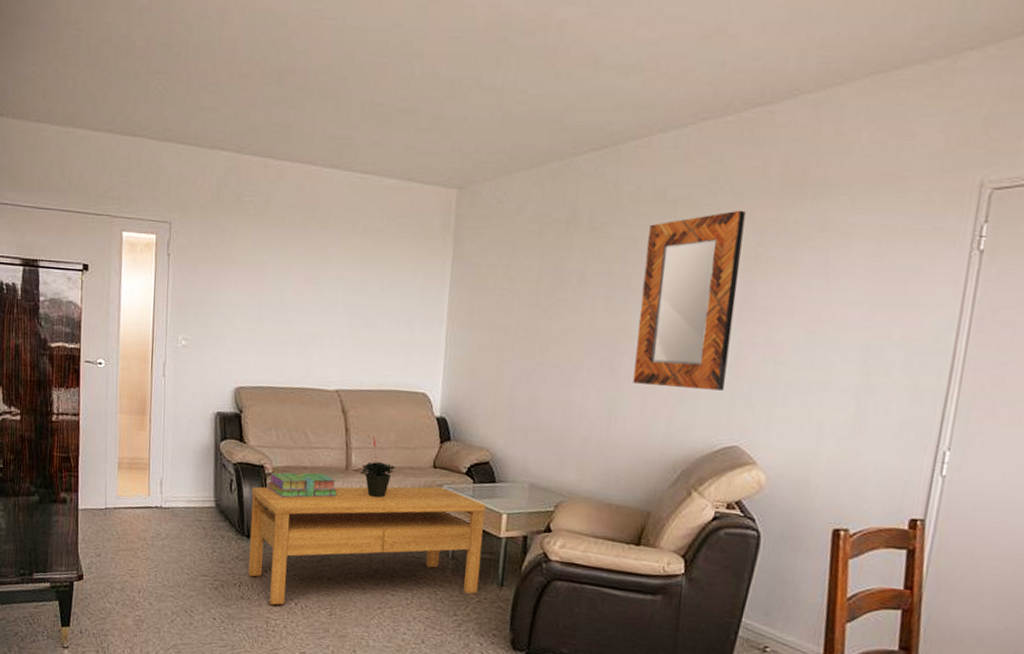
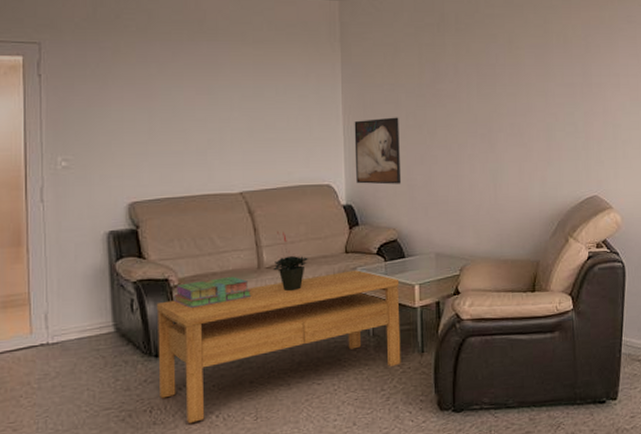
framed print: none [453,326,508,402] -> present [354,117,402,185]
home mirror: present [633,210,746,391] -> none [505,10,579,154]

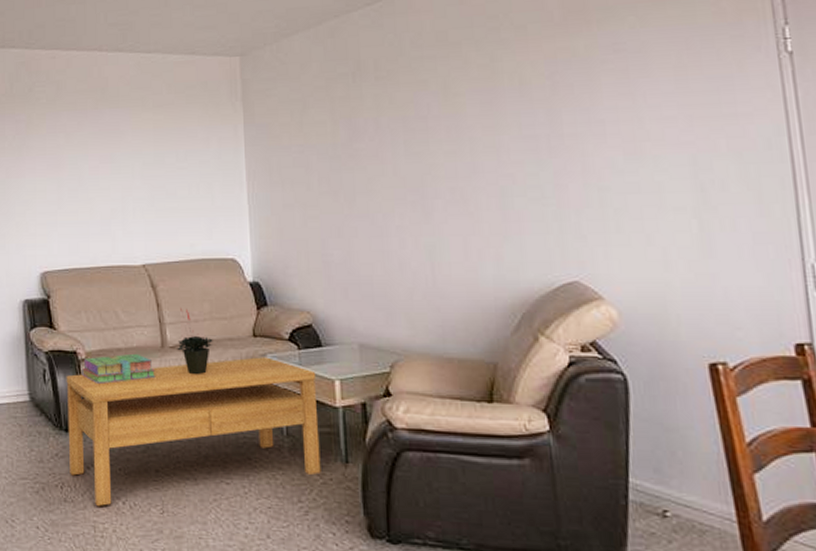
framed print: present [354,117,402,185] -> none [259,182,315,260]

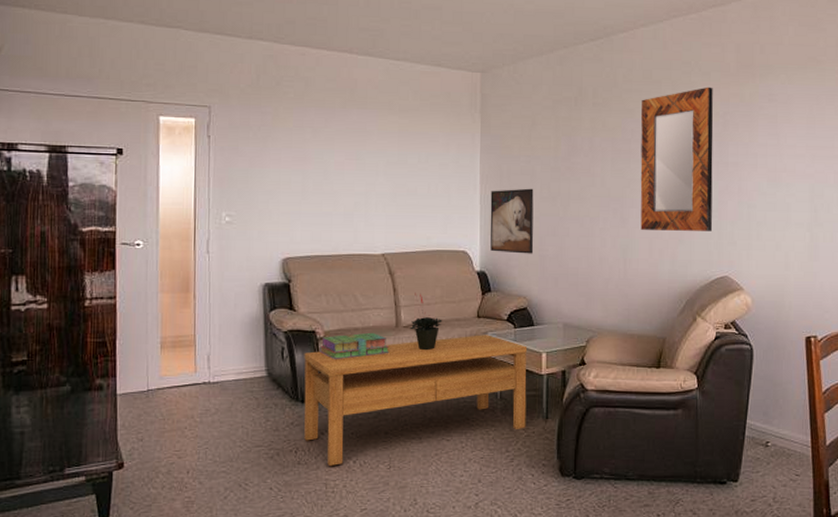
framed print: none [259,182,315,260] -> present [490,188,534,254]
home mirror: none [437,42,549,226] -> present [640,87,714,231]

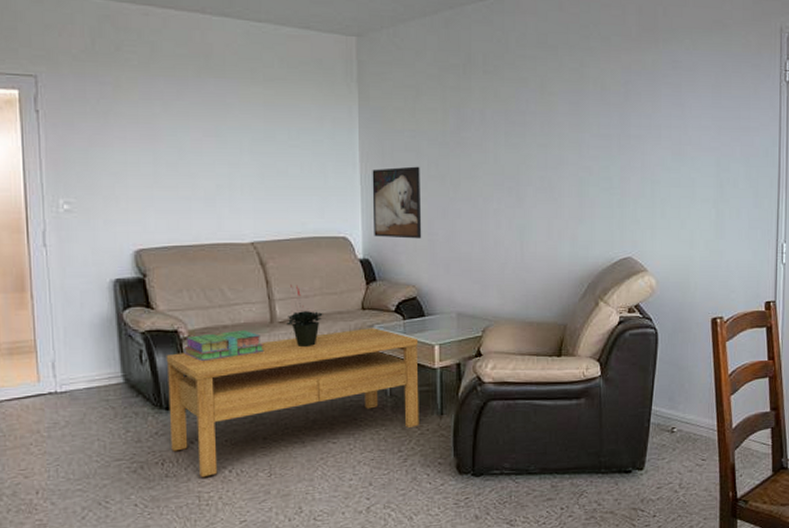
home mirror: present [640,87,714,231] -> none [537,52,614,210]

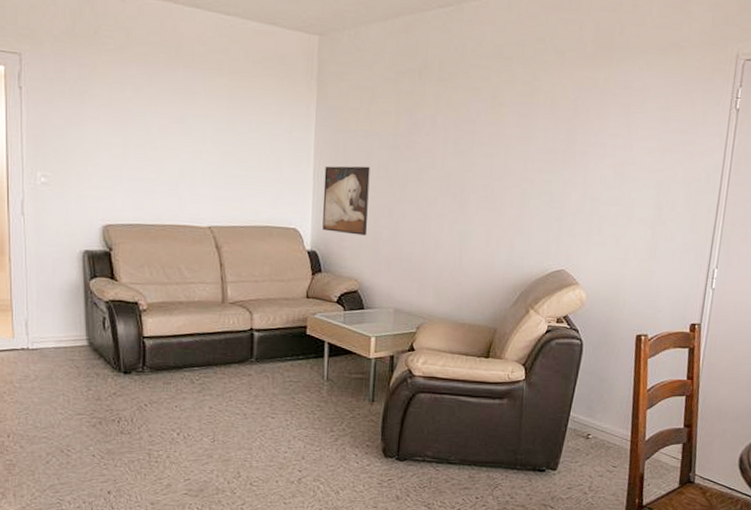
coffee table: present [166,328,419,477] -> none [126,315,357,437]
stack of books: present [184,329,265,361] -> none [143,307,215,333]
potted plant: present [287,285,323,348] -> none [236,269,270,329]

